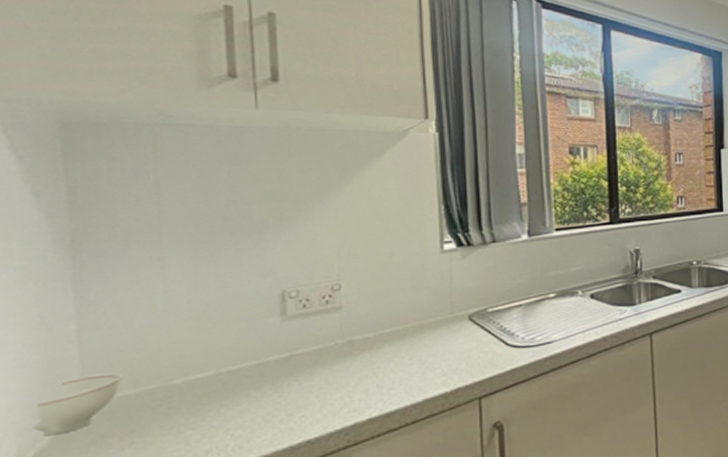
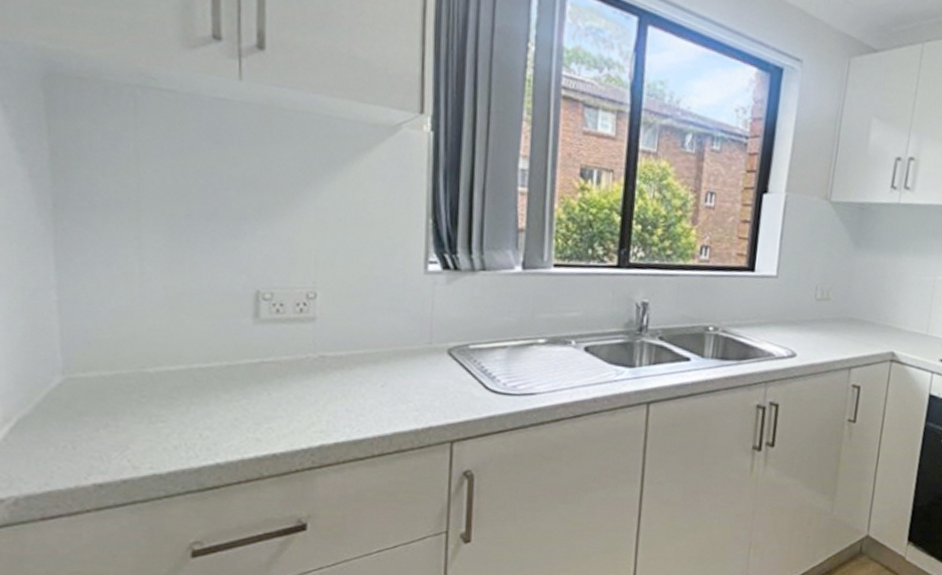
bowl: present [31,372,123,437] -> none [15,348,99,405]

